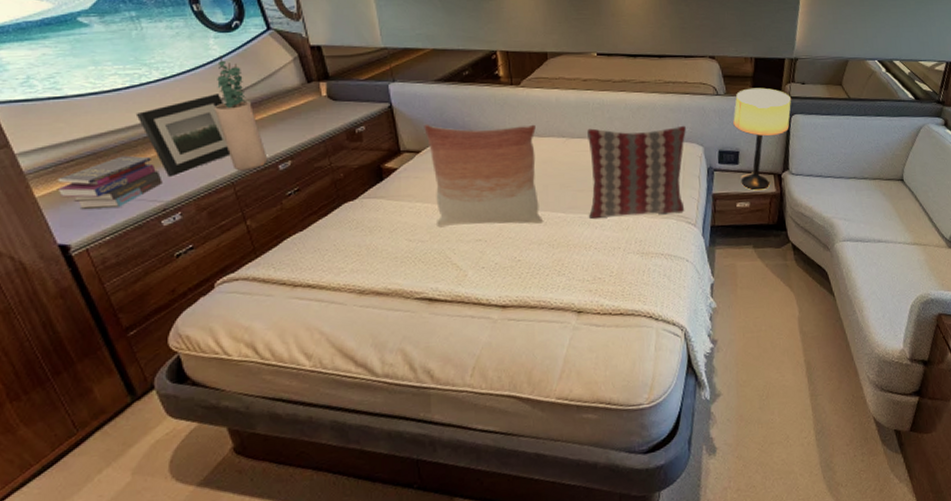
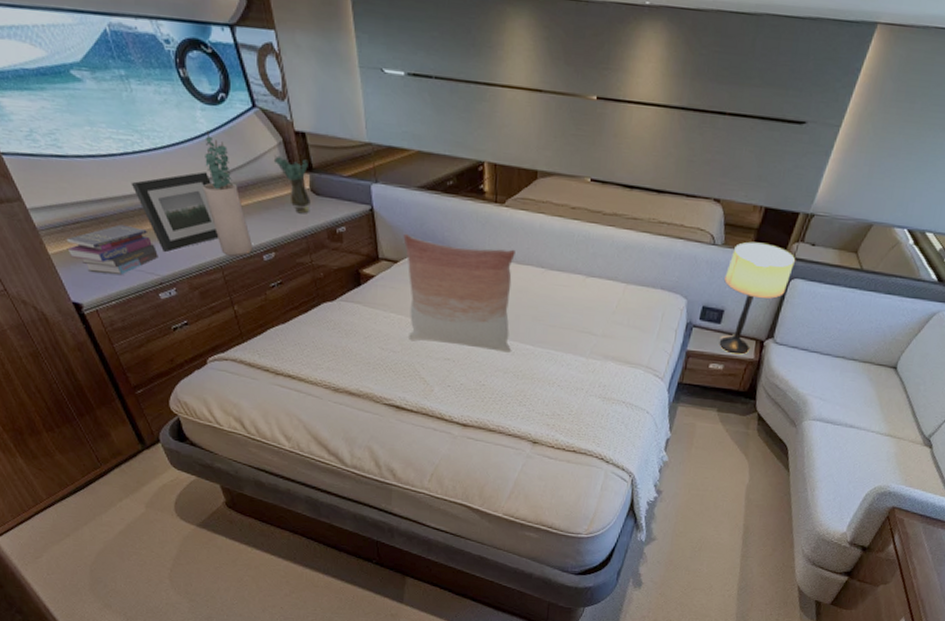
vase: none [289,69,328,120] -> present [273,155,311,214]
pillow: present [587,125,686,219] -> none [557,262,672,365]

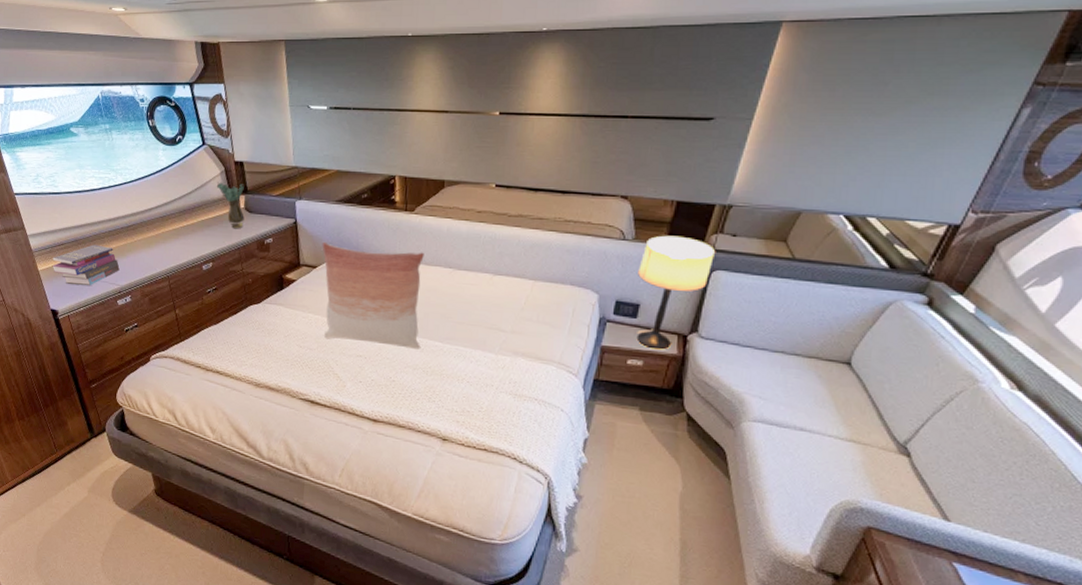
picture frame: present [131,172,219,253] -> none [104,199,169,266]
vase: present [202,131,253,257] -> none [158,166,195,267]

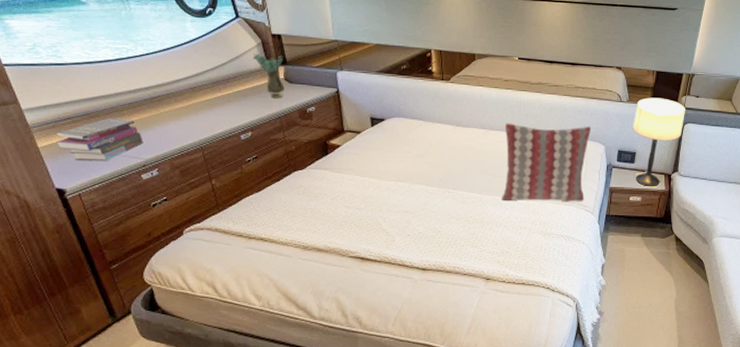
pillow: present [322,241,424,349] -> none [365,109,463,201]
pillow: none [466,262,582,361] -> present [502,123,591,202]

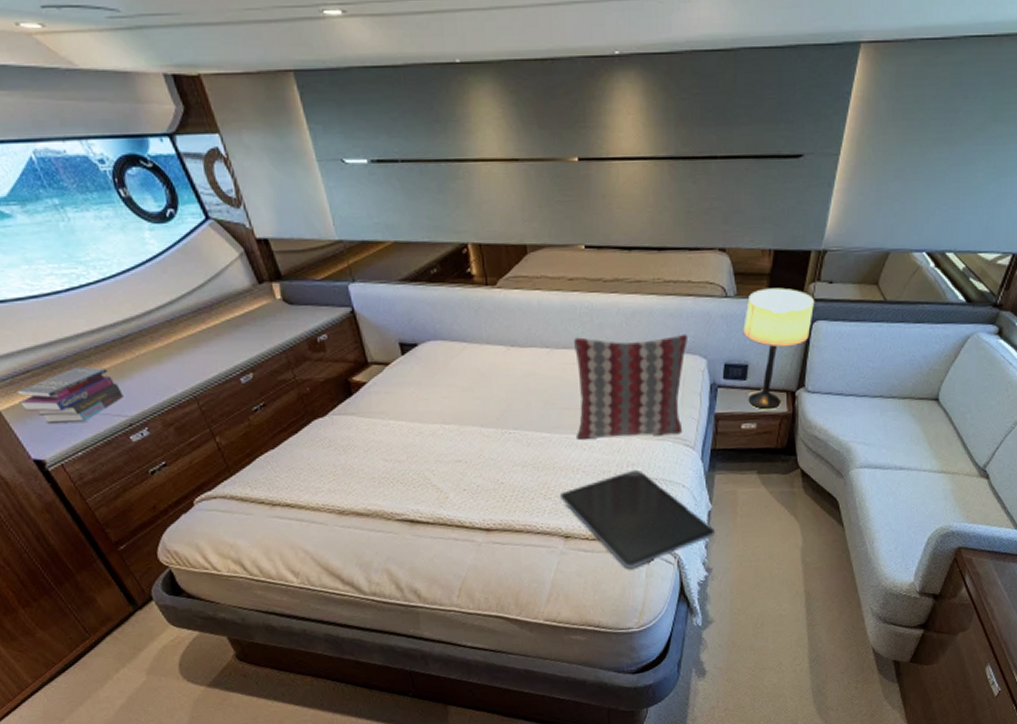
vase: present [253,53,284,99] -> none [237,267,285,327]
tablet: none [484,227,608,309] -> present [559,469,716,569]

